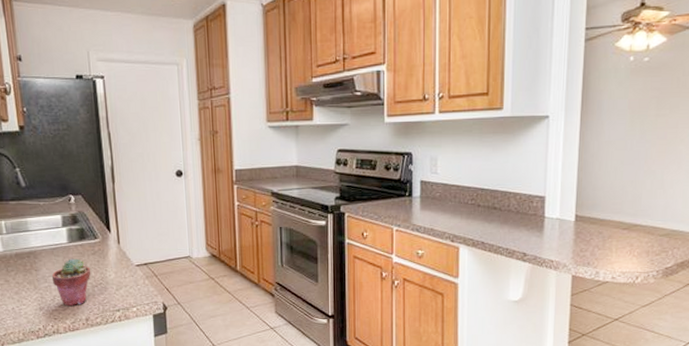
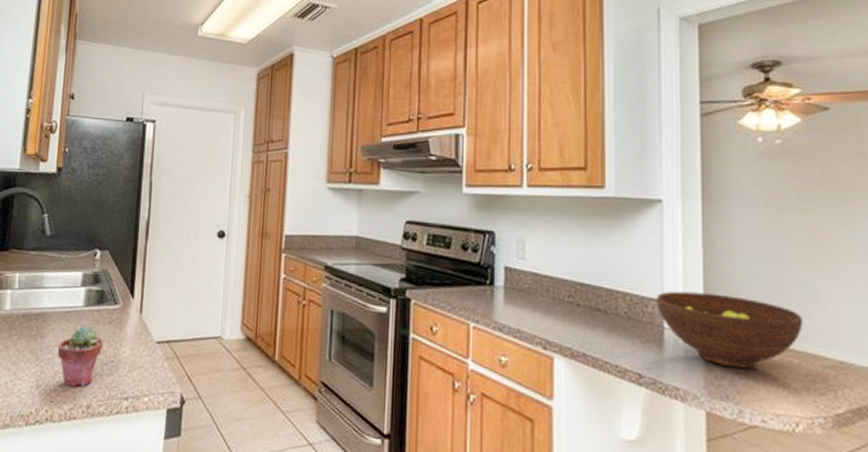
fruit bowl: none [540,187,649,242] -> present [656,291,803,369]

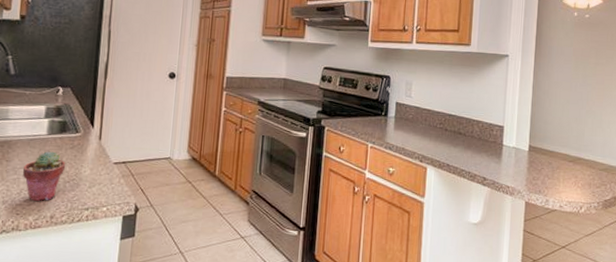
fruit bowl: present [656,291,803,369] -> none [499,119,591,172]

